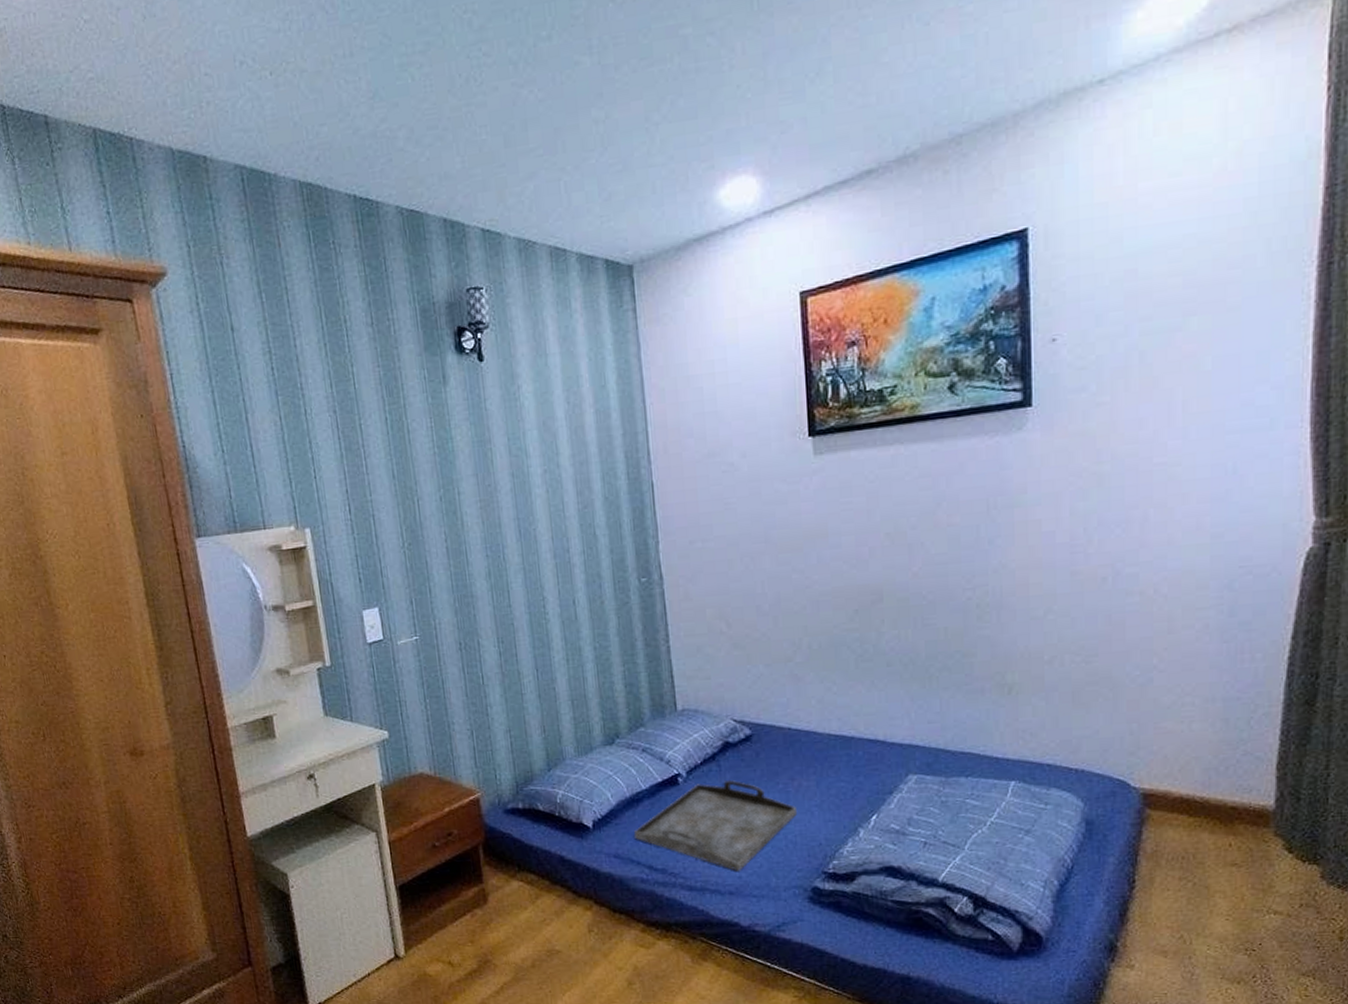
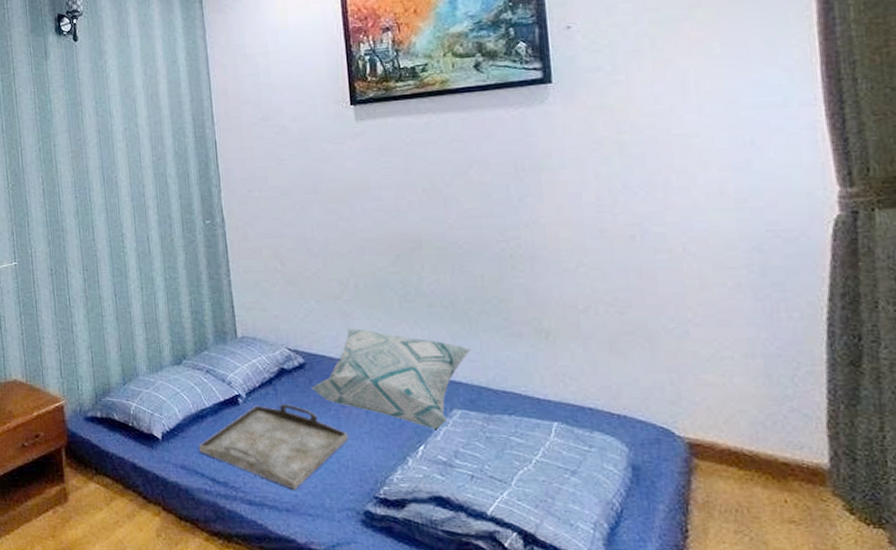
decorative pillow: none [758,693,930,797] -> present [311,328,471,429]

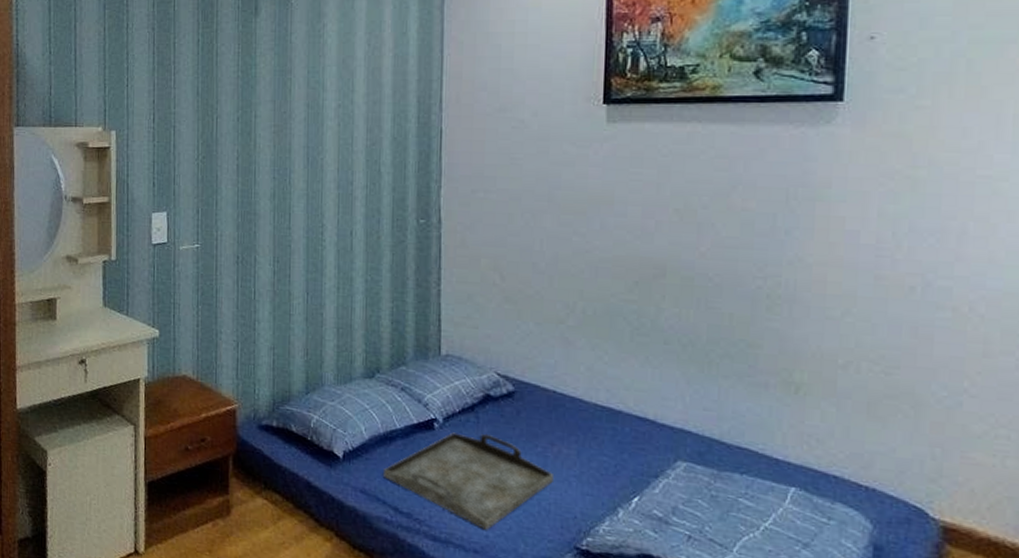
decorative pillow: present [311,328,471,429] -> none [518,358,707,481]

